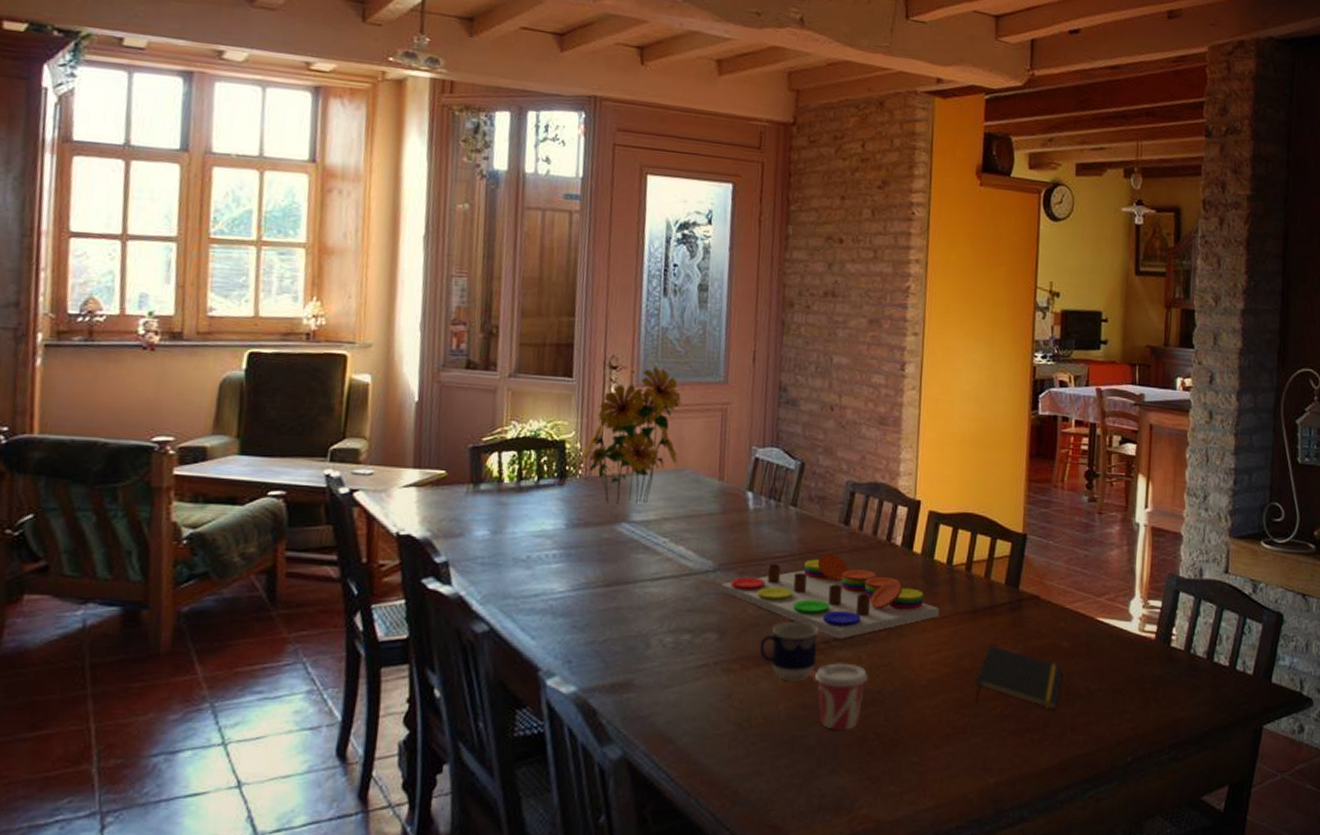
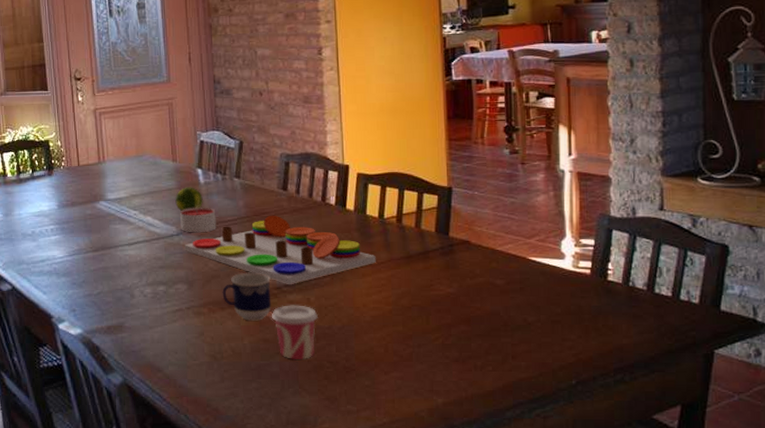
flower bouquet: present [580,366,682,505] -> none [62,74,137,187]
fruit: none [716,513,750,542] -> present [175,187,203,211]
candle: none [719,538,763,570] -> present [180,207,217,233]
notepad: present [975,645,1063,710] -> none [415,285,499,340]

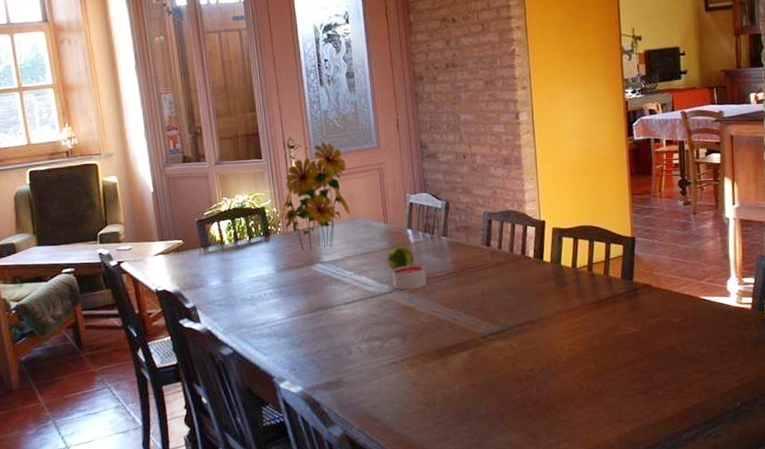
flower bouquet: none [62,74,137,187] -> present [278,141,350,251]
board game: present [185,215,376,284] -> none [398,269,571,333]
cup: present [222,272,272,321] -> none [433,323,479,369]
cup: present [272,305,318,359] -> none [479,351,520,401]

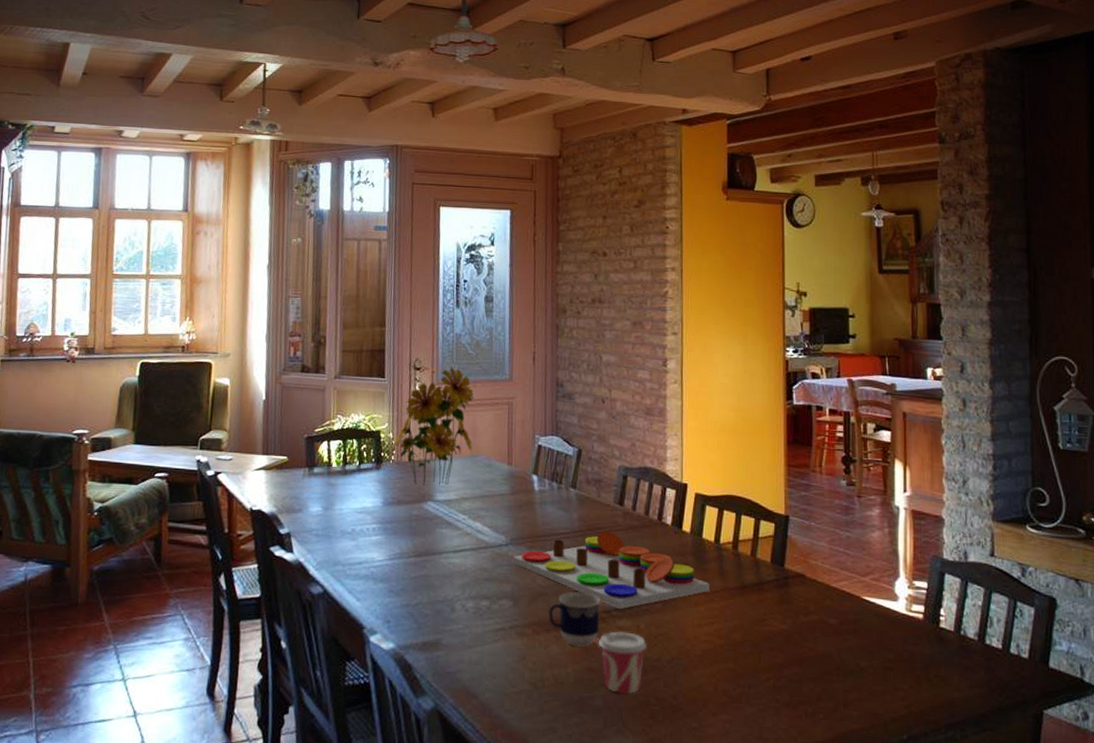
fruit: present [387,246,414,270] -> none [507,493,536,519]
candle: present [393,265,427,290] -> none [511,516,548,545]
board game: none [398,269,571,333] -> present [513,531,710,609]
cup: none [433,323,479,369] -> present [548,592,600,647]
cup: none [479,351,520,401] -> present [599,631,647,694]

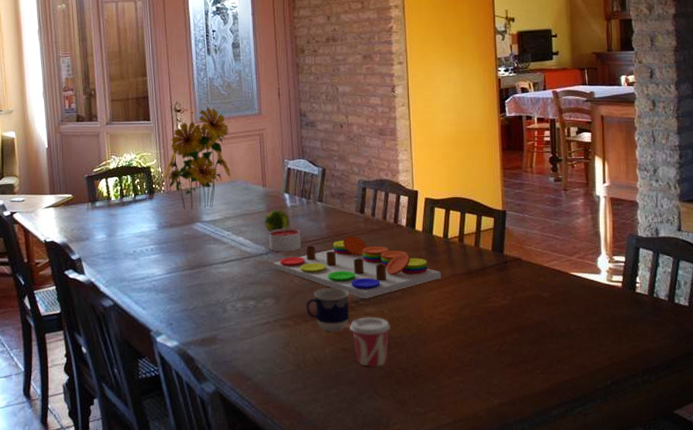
fruit: none [507,493,536,519] -> present [265,210,289,232]
candle: none [511,516,548,545] -> present [269,228,301,252]

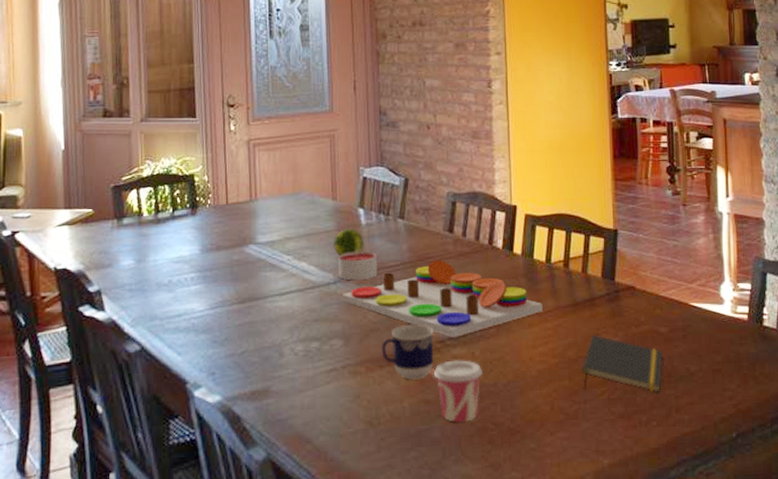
flower bouquet: present [162,107,231,210] -> none [208,101,294,228]
notepad: none [475,298,546,346] -> present [582,335,663,393]

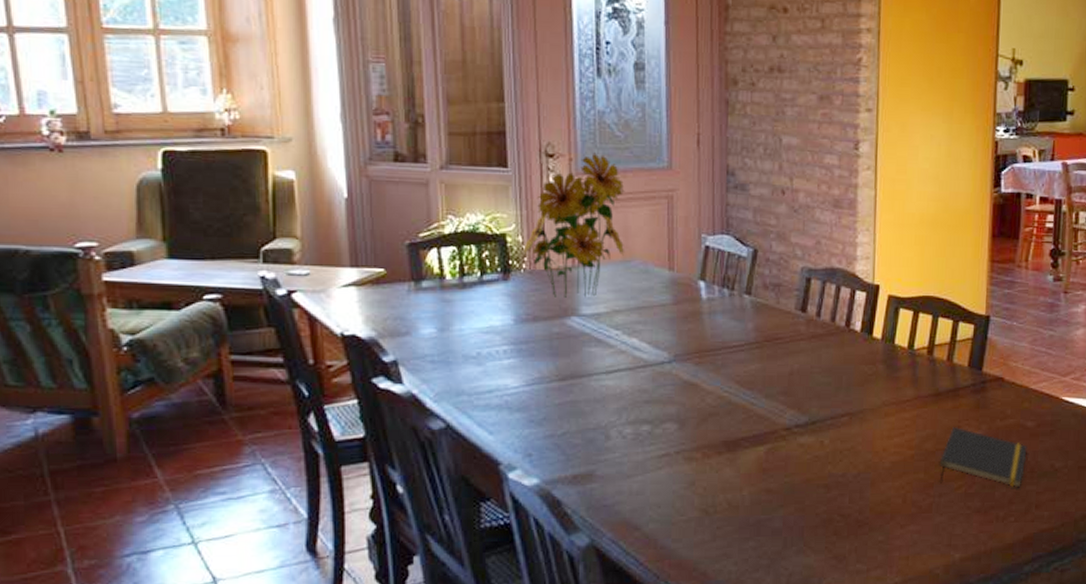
flower bouquet: none [208,101,294,228] -> present [523,152,625,298]
fruit: present [334,229,364,256] -> none [669,303,704,332]
candle: present [339,251,377,281] -> none [674,328,719,361]
board game: present [342,260,543,337] -> none [678,341,901,424]
cup: present [381,324,434,380] -> none [720,409,780,468]
cup: present [434,360,483,422] -> none [778,449,831,513]

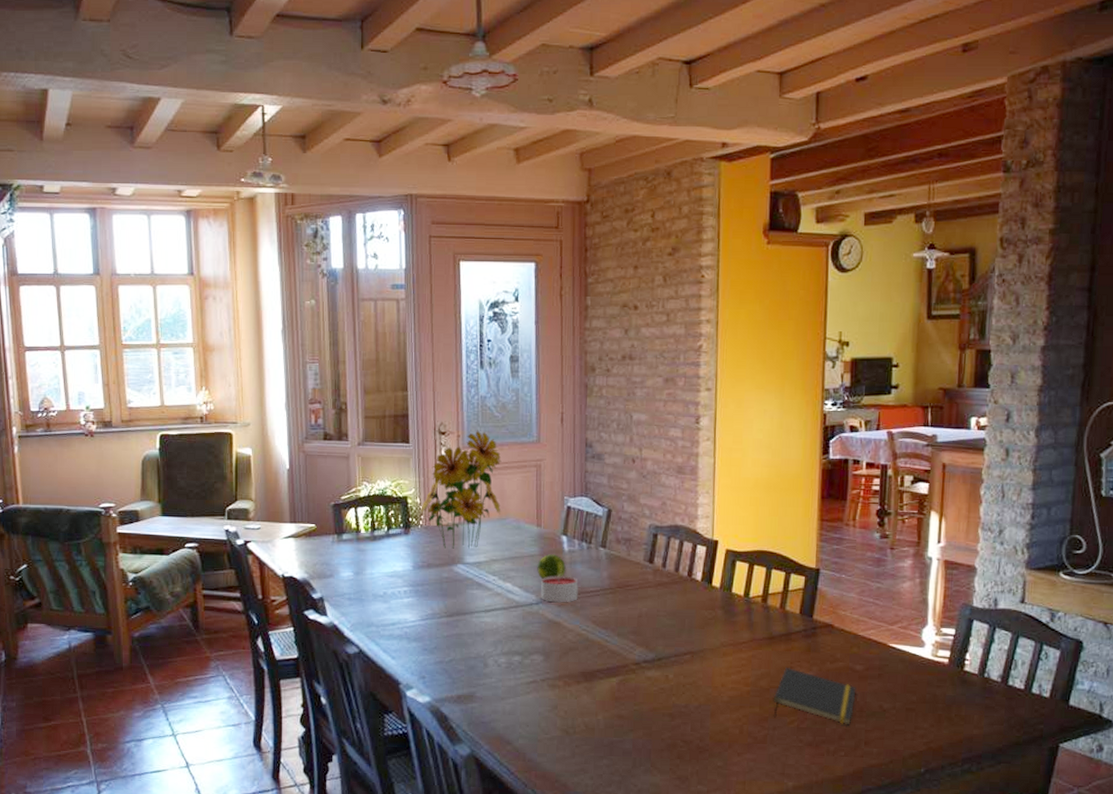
fruit: none [669,303,704,332] -> present [537,554,566,579]
candle: none [674,328,719,361] -> present [541,576,578,603]

